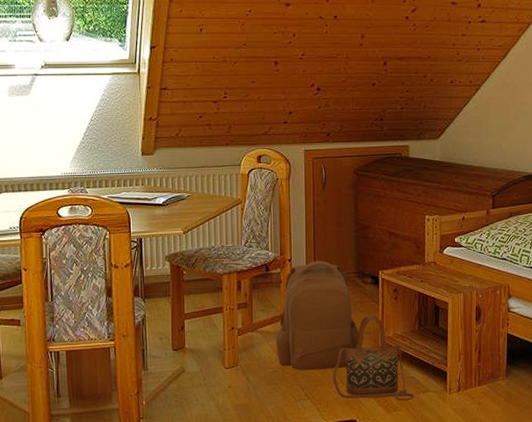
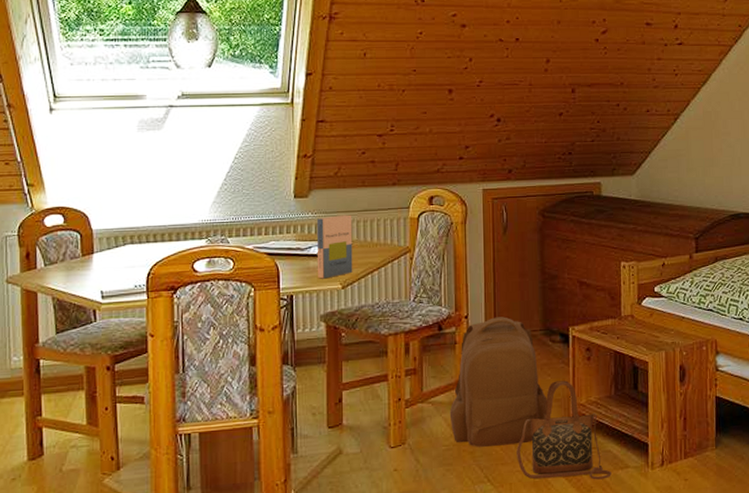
book: none [161,170,192,225] -> present [316,215,353,279]

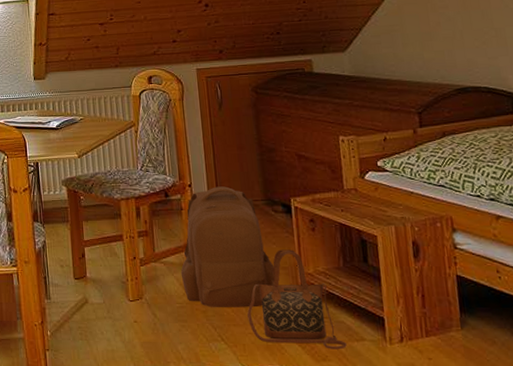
book: present [316,215,353,279] -> none [53,93,86,149]

